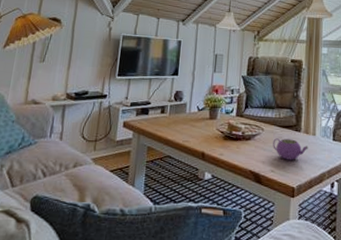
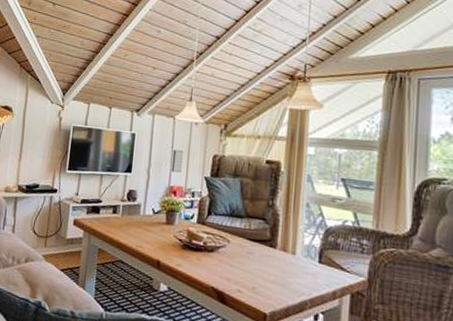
teapot: present [273,138,308,160] -> none [240,253,286,282]

